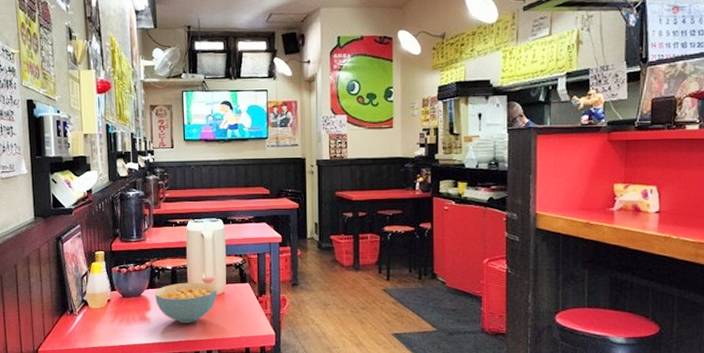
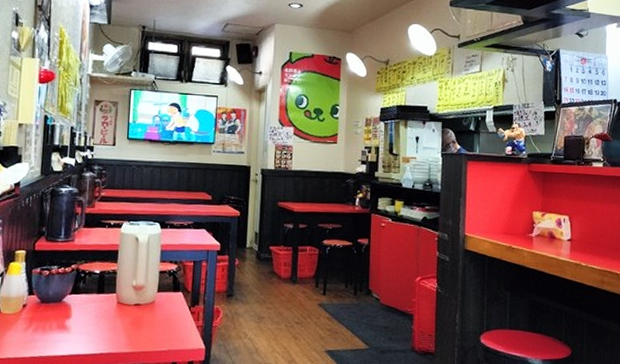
cereal bowl: present [154,282,217,323] -> none [77,288,147,334]

